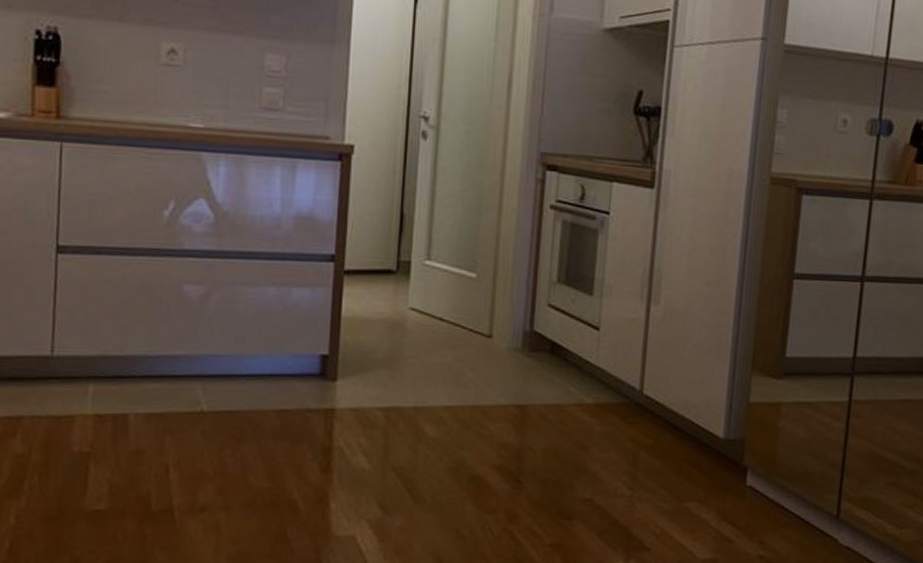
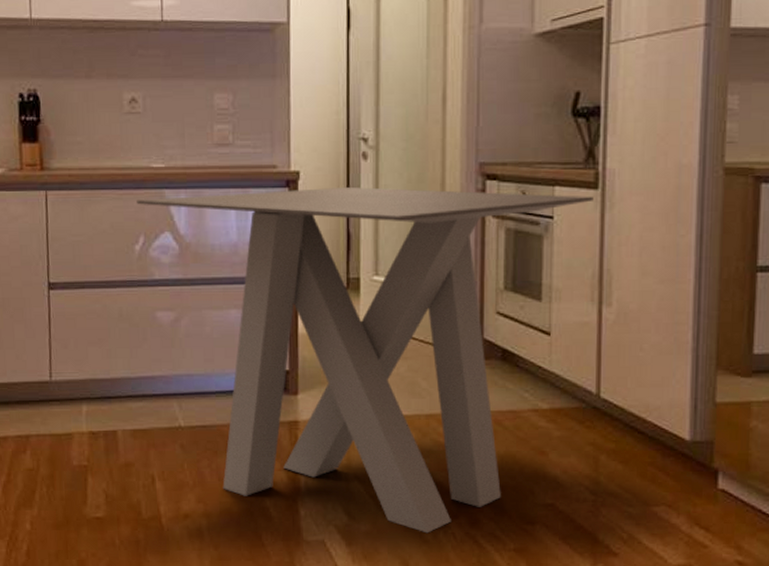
dining table: none [168,161,649,529] -> present [136,186,593,534]

